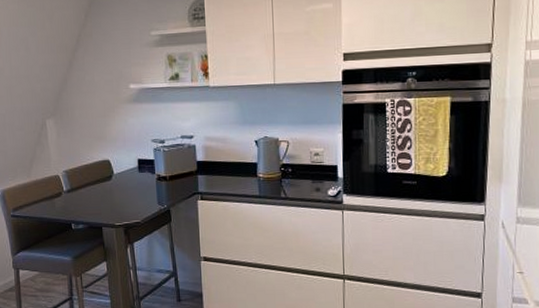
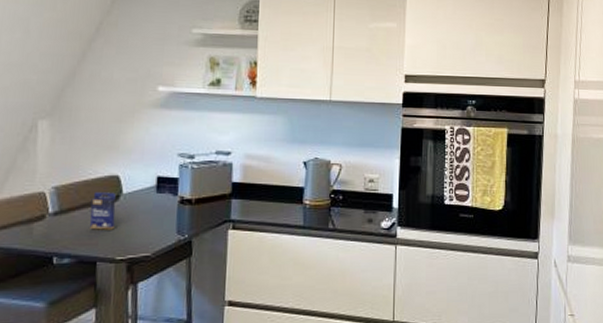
small box: none [92,173,111,203] -> present [89,192,116,230]

